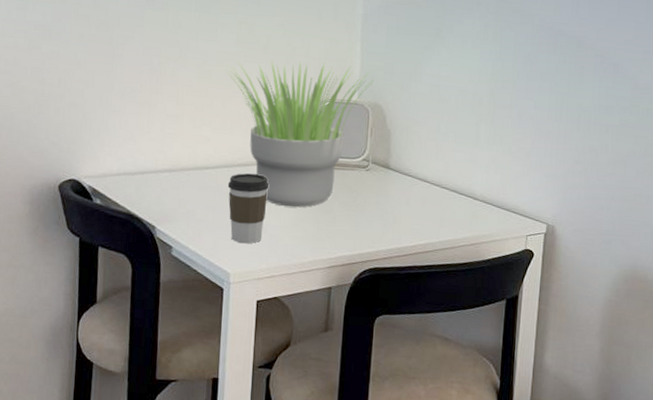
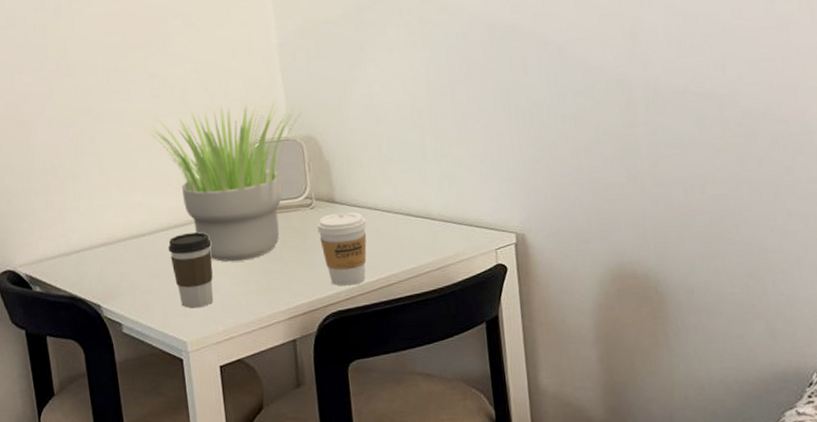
coffee cup: none [369,178,415,247] -> present [317,211,367,286]

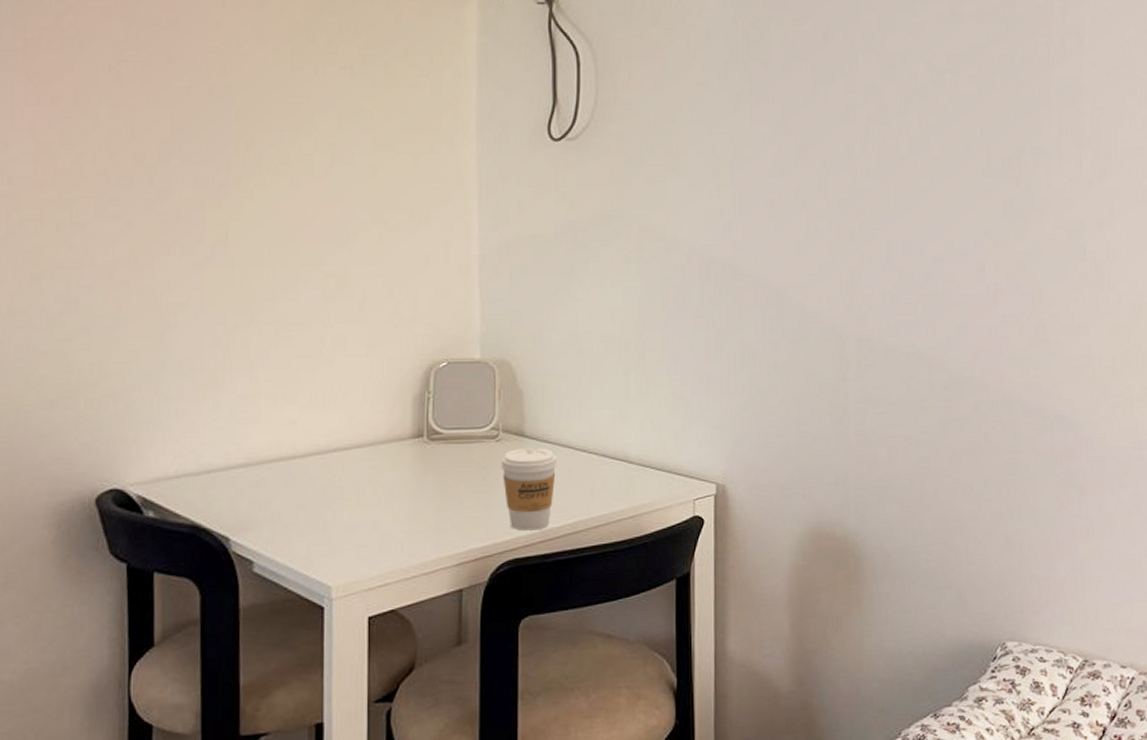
potted plant: present [146,101,302,262] -> none [314,316,498,495]
coffee cup: present [167,232,214,309] -> none [322,459,376,548]

